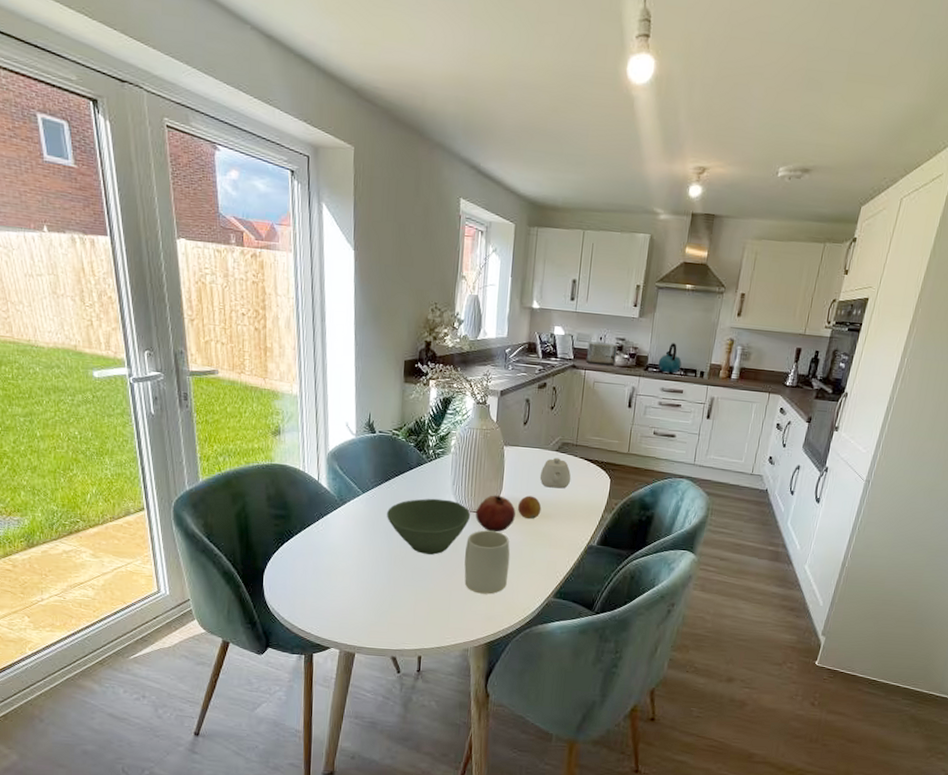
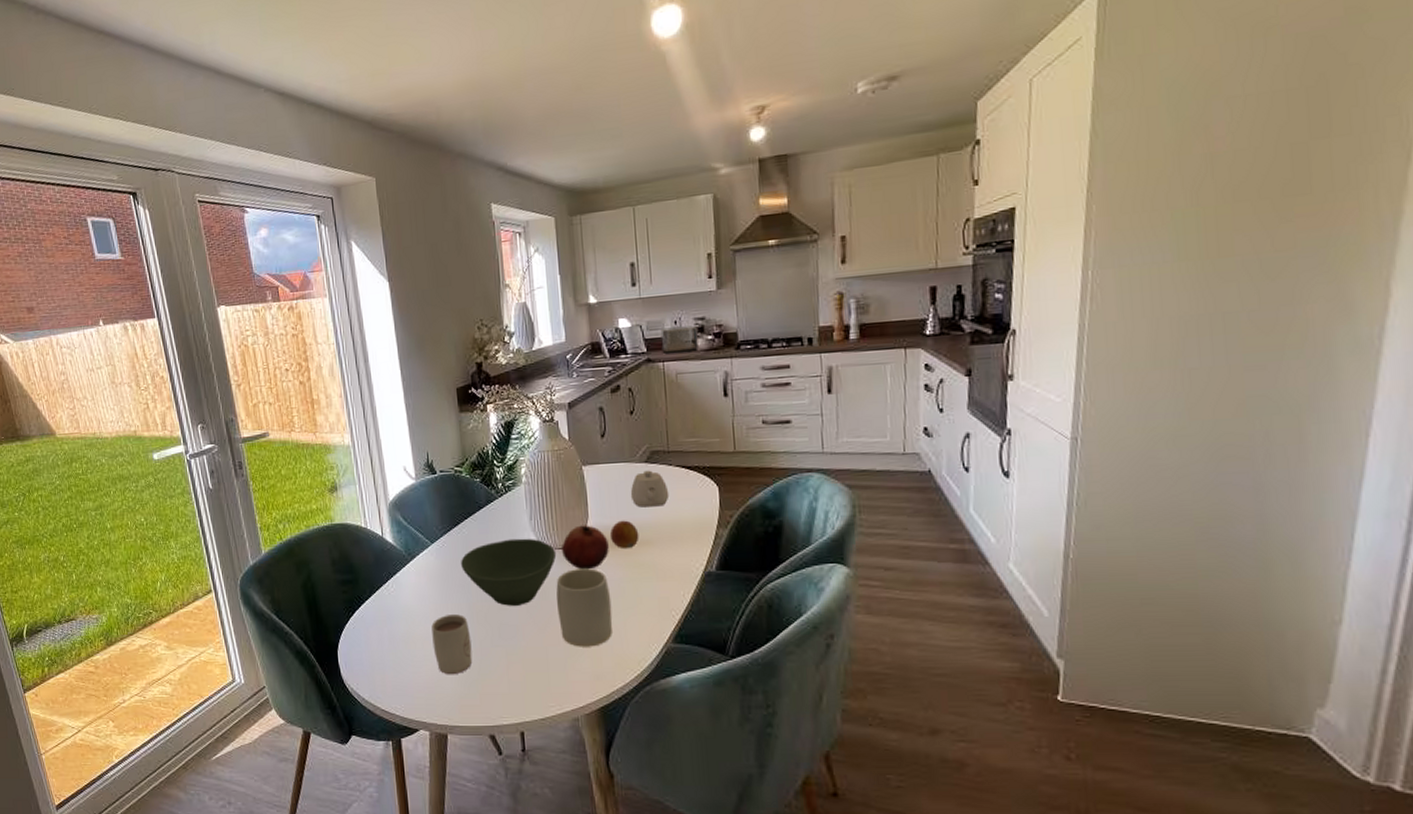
mug: none [352,555,387,605] -> present [431,614,473,674]
kettle: present [658,343,682,374] -> none [751,311,782,348]

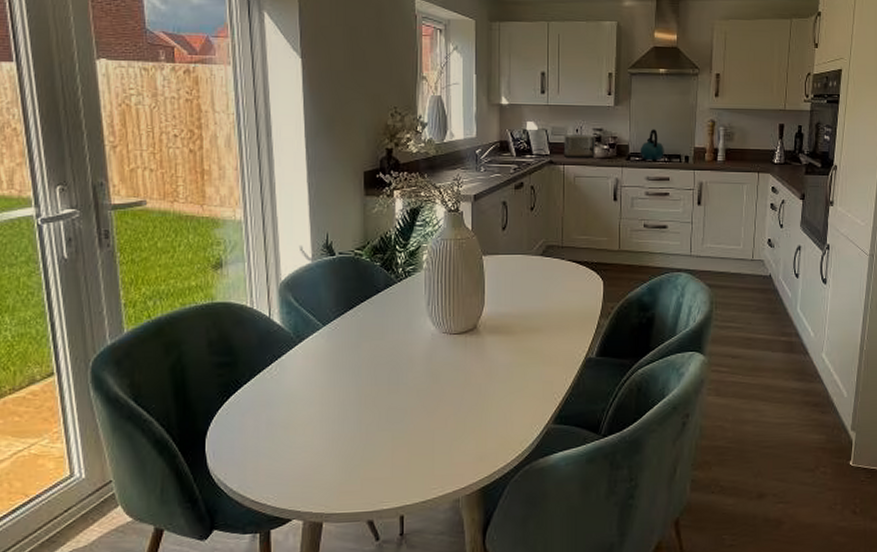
mug: present [431,614,473,674] -> none [315,399,357,460]
bowl: present [461,538,557,606] -> none [353,323,451,390]
mug: present [556,568,613,647] -> none [448,353,500,430]
fruit: present [561,525,609,570] -> none [455,312,501,355]
fruit: present [609,520,640,550] -> none [503,308,530,336]
teapot: present [630,470,670,508] -> none [525,263,560,297]
kettle: none [751,311,782,348] -> present [640,129,664,161]

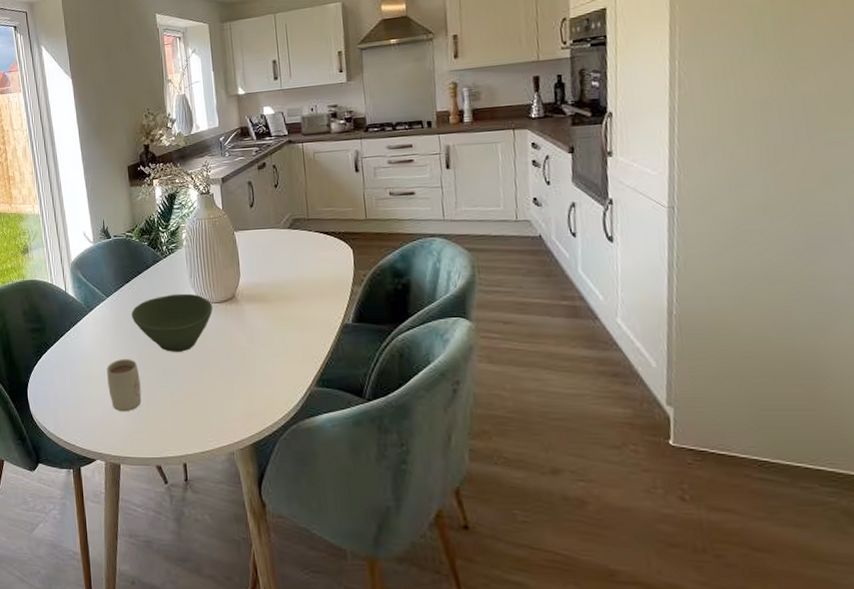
mug: none [315,399,357,460] -> present [107,359,142,411]
bowl: none [353,323,451,390] -> present [132,293,213,352]
kettle: present [640,129,664,161] -> none [377,99,404,130]

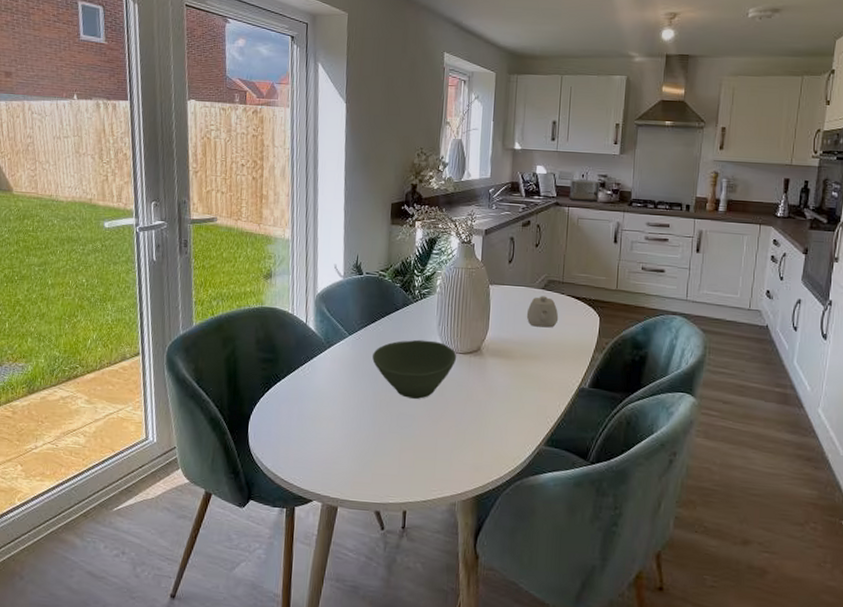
mug: present [107,359,142,411] -> none [336,400,372,453]
teapot: none [276,235,310,267] -> present [526,296,559,328]

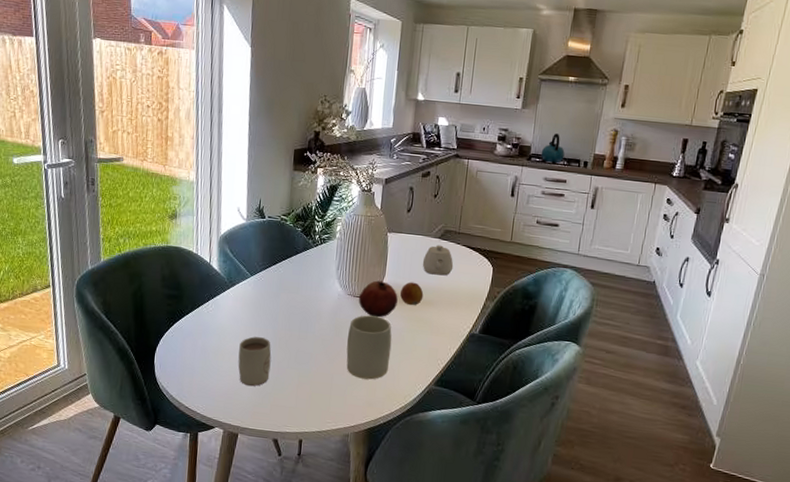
mug: none [336,400,372,453] -> present [238,336,272,386]
bowl: present [372,339,457,399] -> none [273,282,354,338]
mug: none [450,372,498,442] -> present [346,315,392,380]
fruit: none [461,335,503,375] -> present [358,280,398,318]
fruit: none [504,335,529,361] -> present [399,282,424,306]
toaster: present [569,179,602,203] -> none [469,132,502,156]
kettle: none [642,178,666,208] -> present [540,133,565,164]

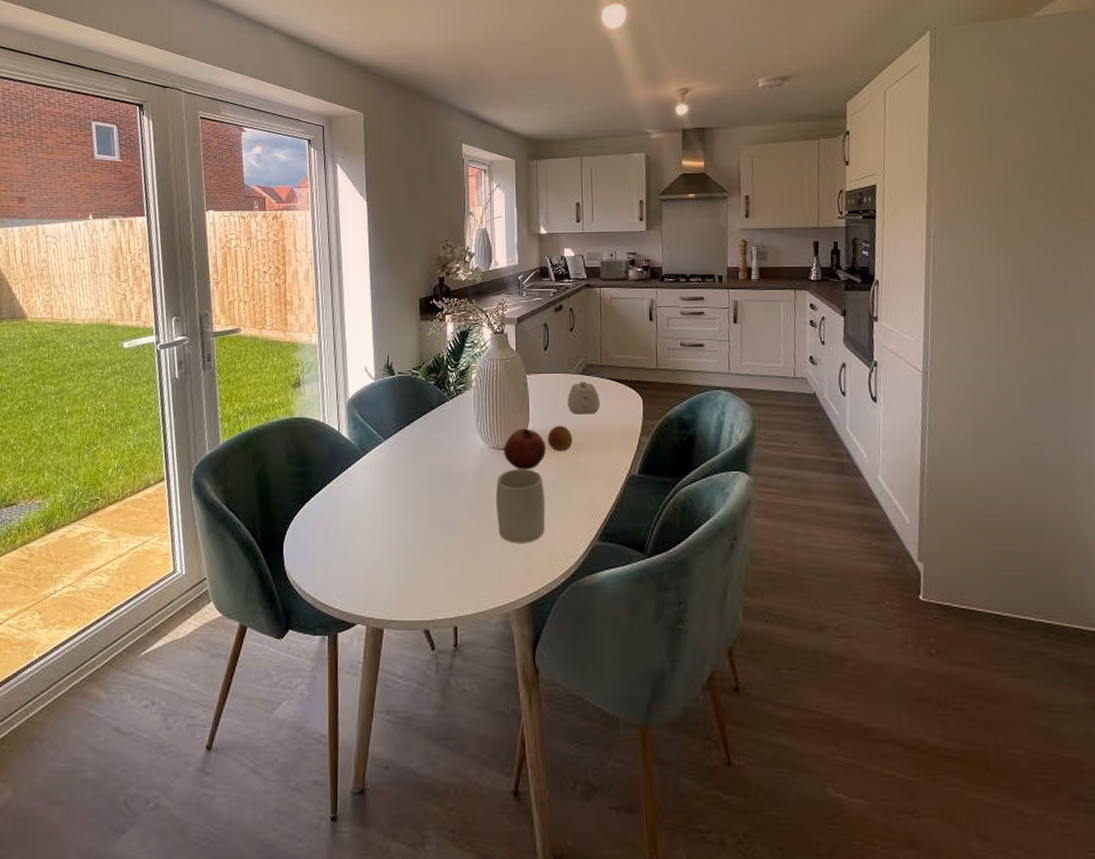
mug: present [238,336,272,386] -> none [377,509,414,568]
toaster: none [469,132,502,156] -> present [599,259,632,282]
kettle: present [540,133,565,164] -> none [673,251,697,281]

